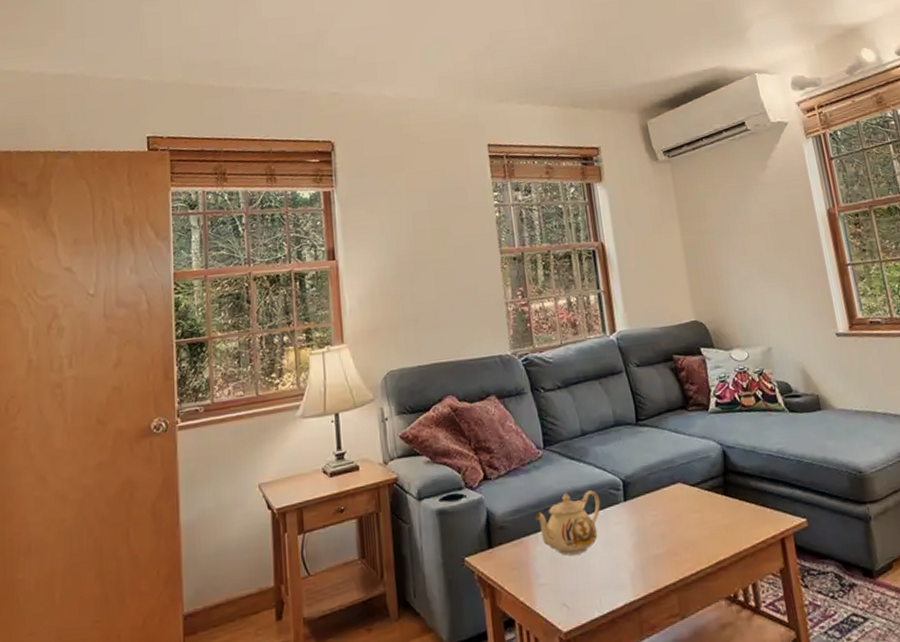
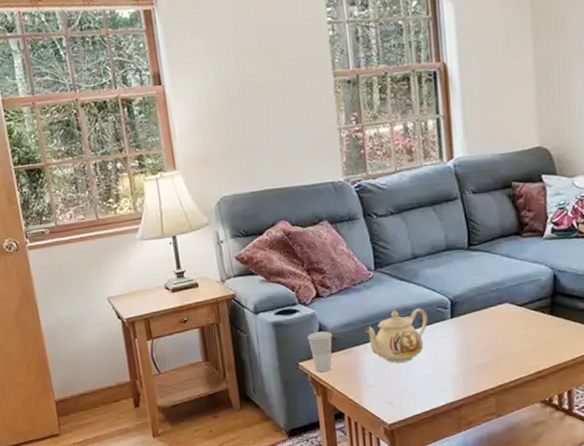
cup: none [473,519,502,569] -> present [307,331,333,372]

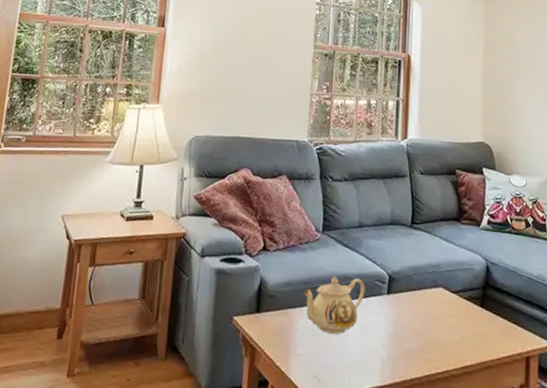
cup: present [307,331,333,372] -> none [246,286,272,331]

